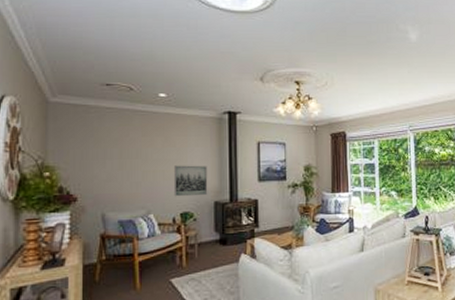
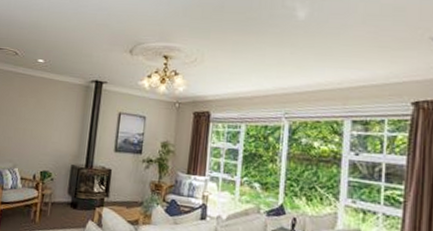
wall art: present [173,165,208,197] -> none [37,126,70,157]

